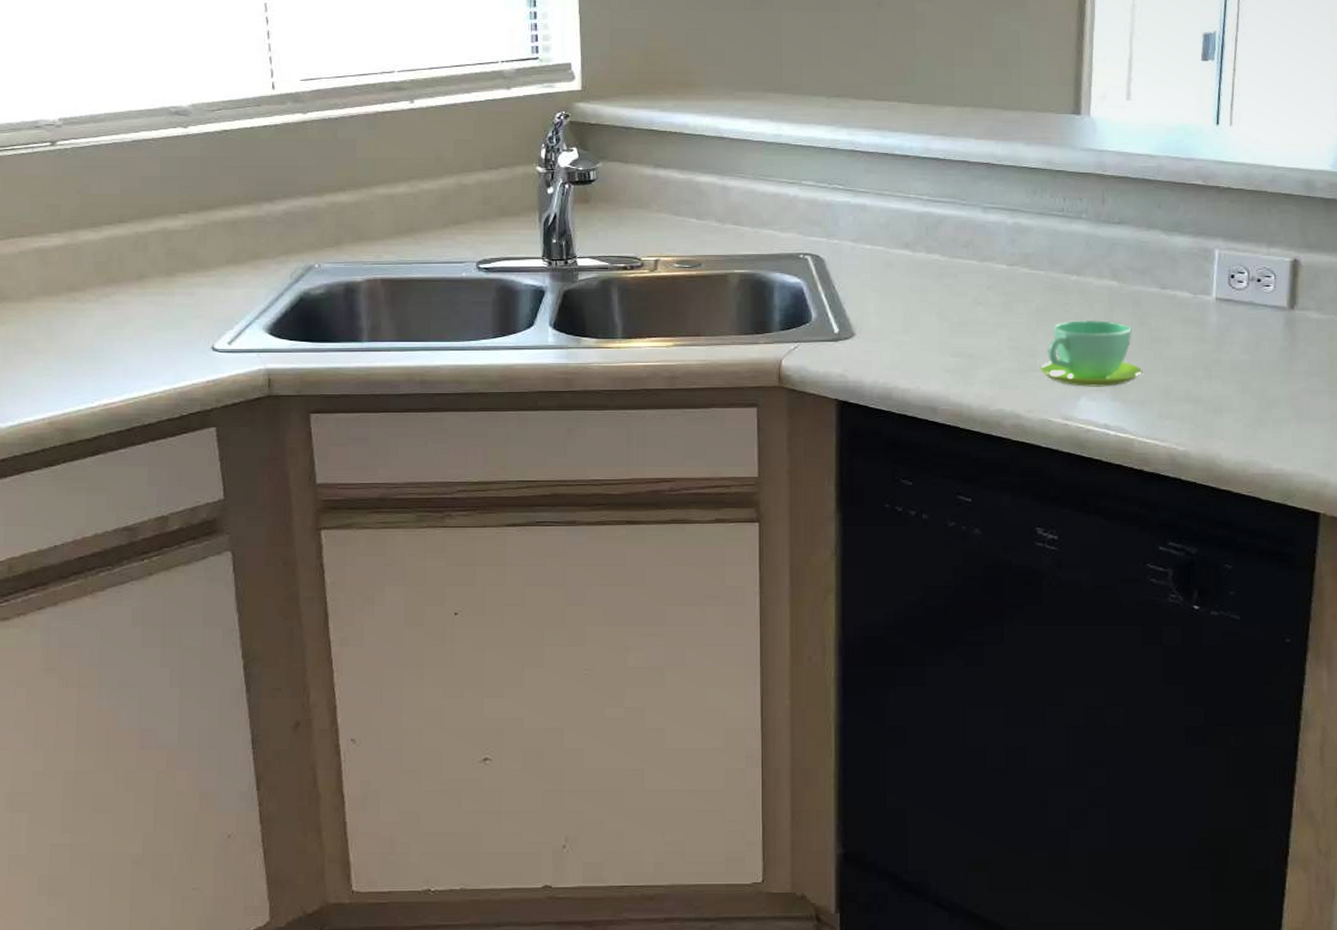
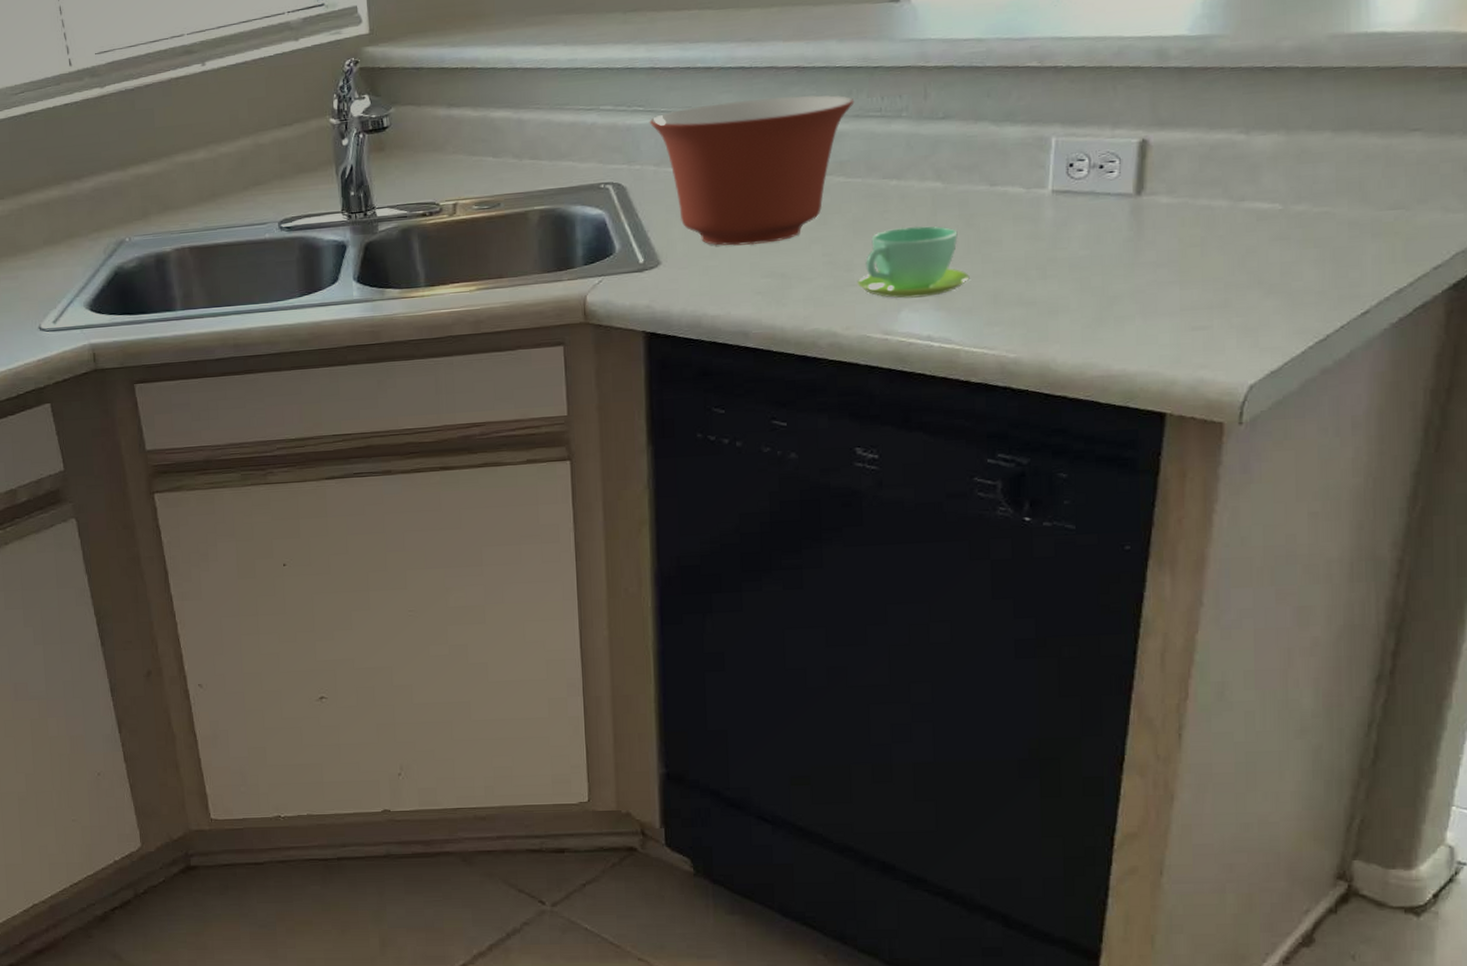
mixing bowl: none [848,188,1039,325] -> present [649,95,855,246]

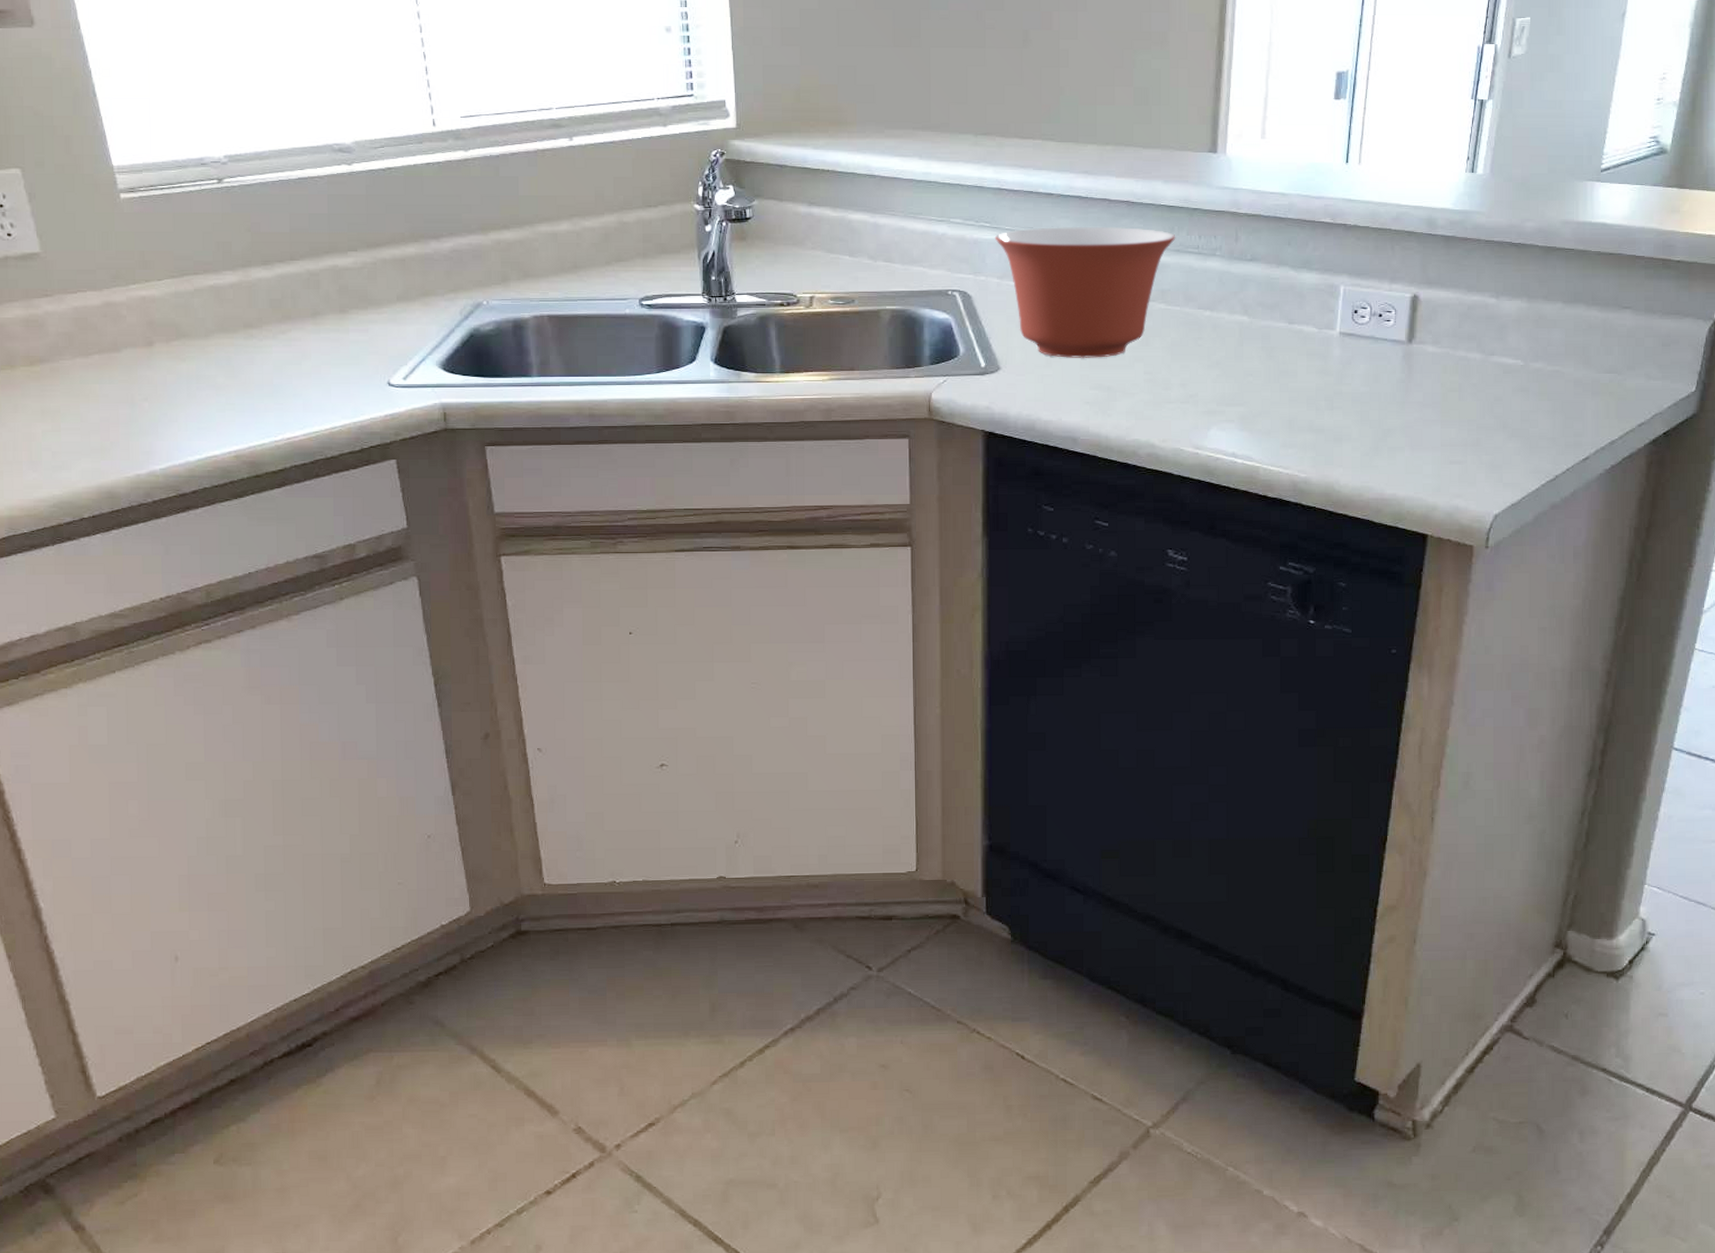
cup: present [857,226,970,299] -> none [1173,353,1269,418]

